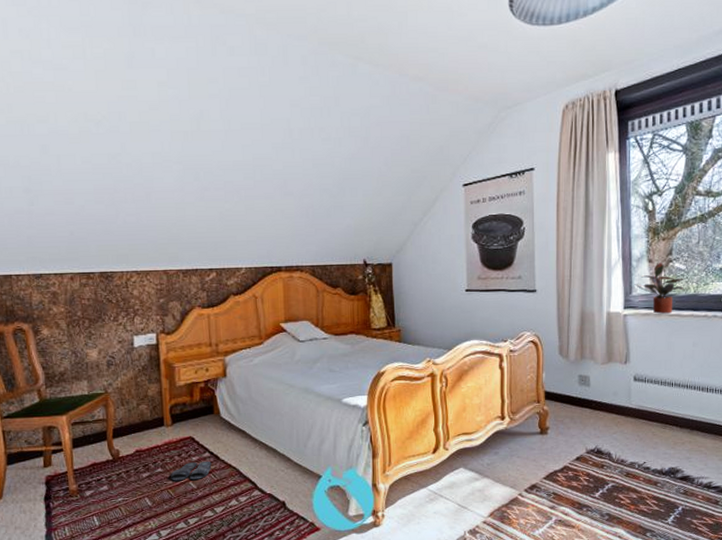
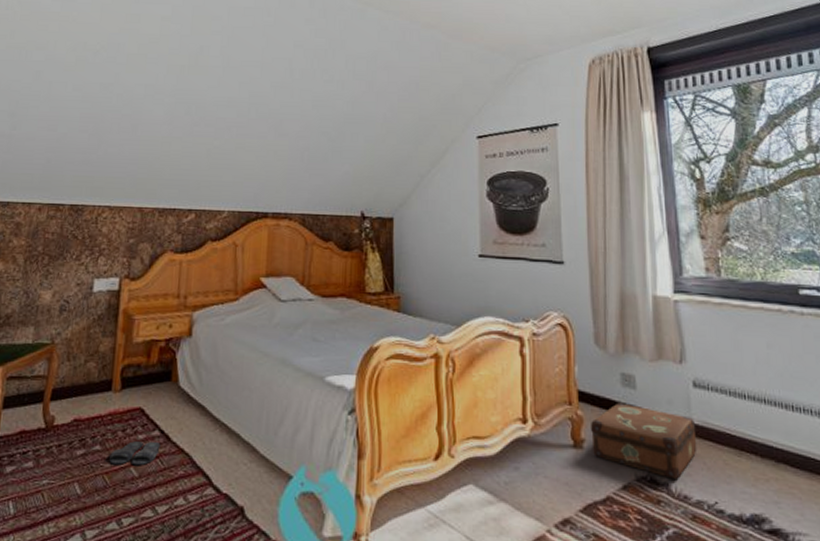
suitcase: none [553,397,634,449] -> present [590,402,697,479]
potted plant: present [634,262,684,314] -> none [685,239,748,303]

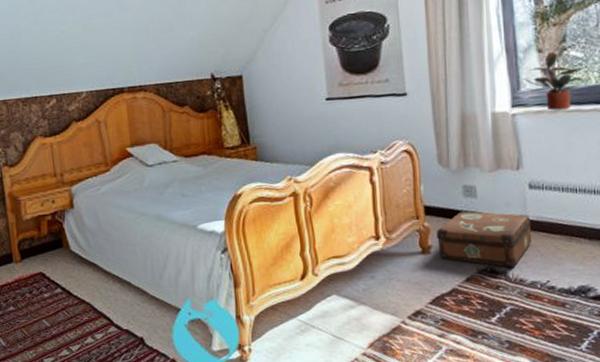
slippers: present [109,441,161,466] -> none [23,297,65,320]
potted plant: none [685,239,748,303] -> present [522,51,583,111]

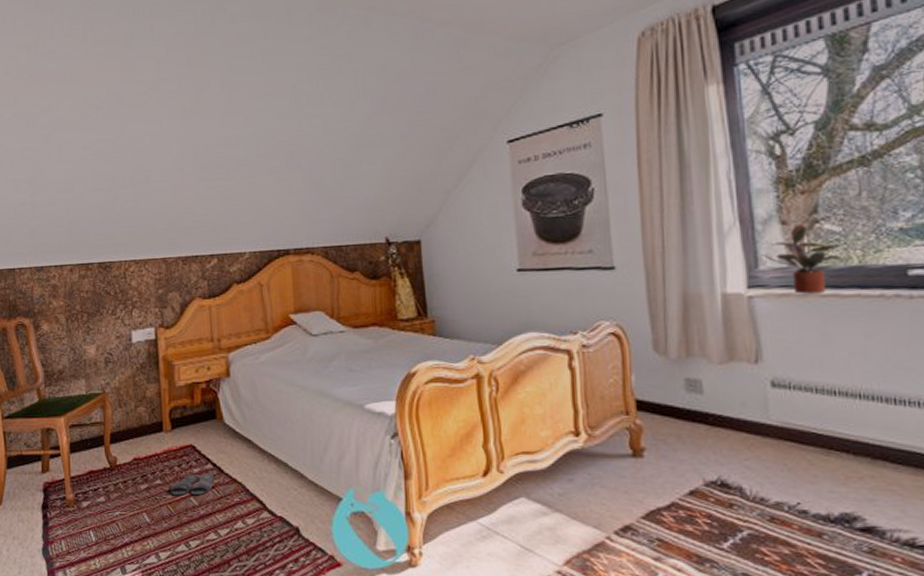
slippers: none [23,297,65,320] -> present [170,473,215,496]
suitcase: present [436,211,532,267] -> none [650,409,776,482]

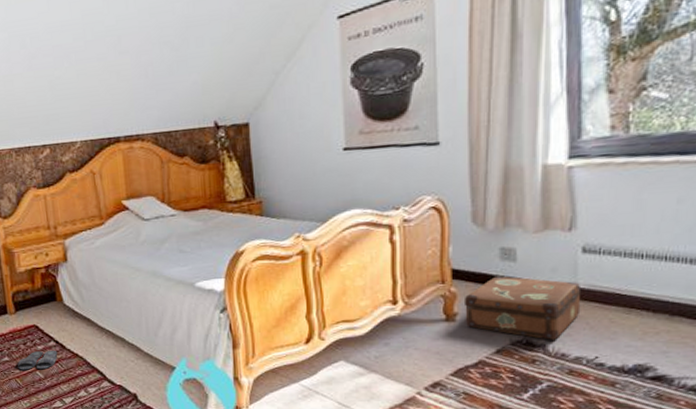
suitcase: none [650,409,776,482] -> present [463,276,582,340]
potted plant: present [761,223,842,294] -> none [585,91,666,163]

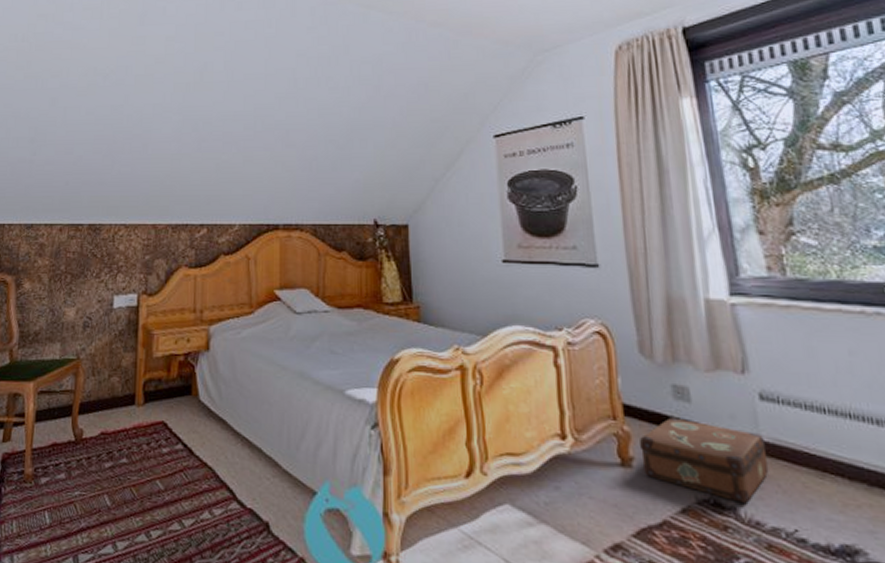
slippers: present [17,350,58,370] -> none [136,454,184,479]

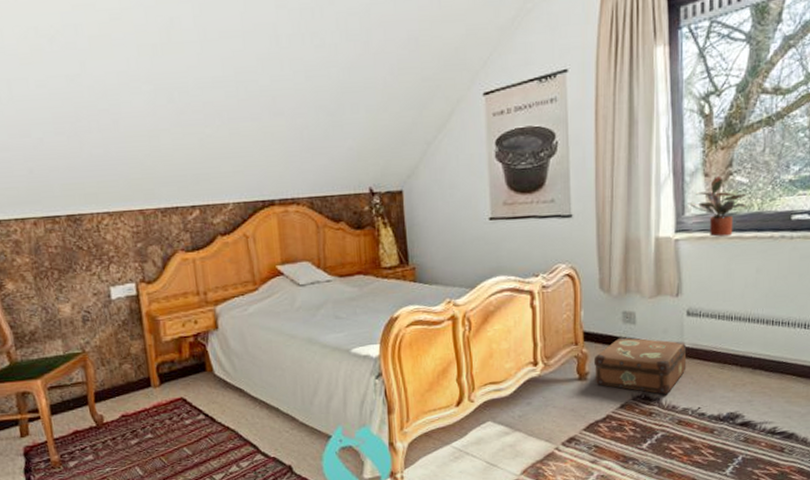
potted plant: none [741,234,820,306] -> present [688,175,747,237]

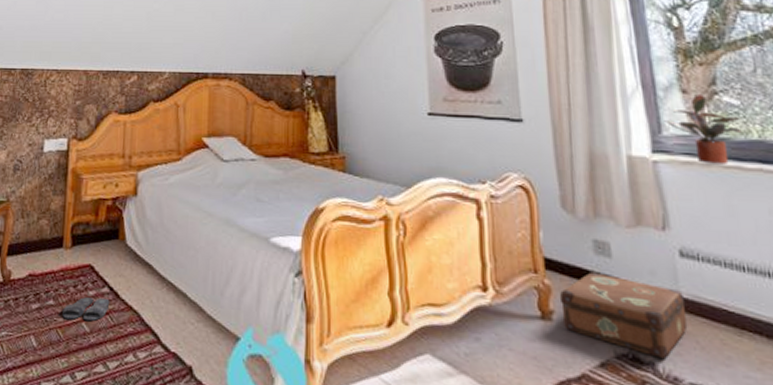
slippers: none [162,423,208,448] -> present [62,297,110,322]

